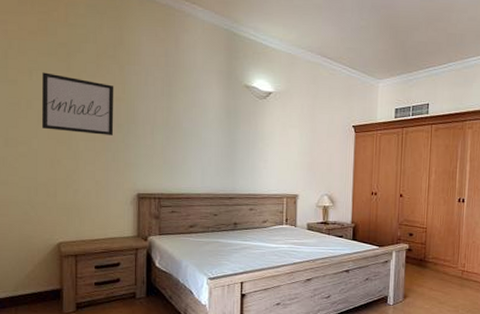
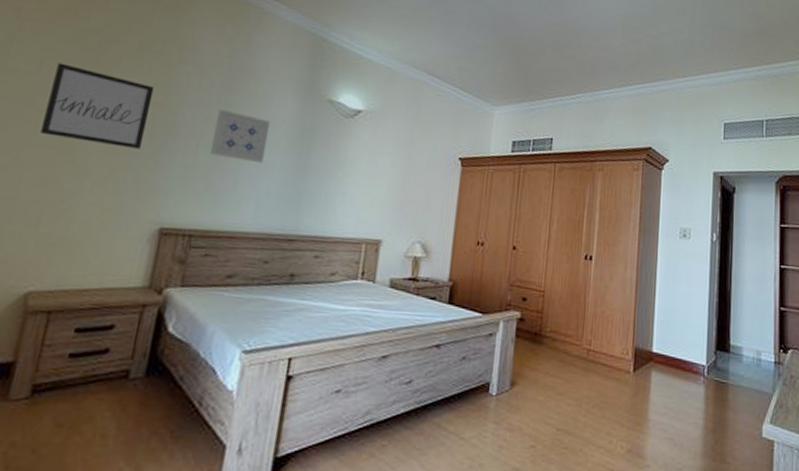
wall art: none [162,99,204,141] -> present [209,108,271,164]

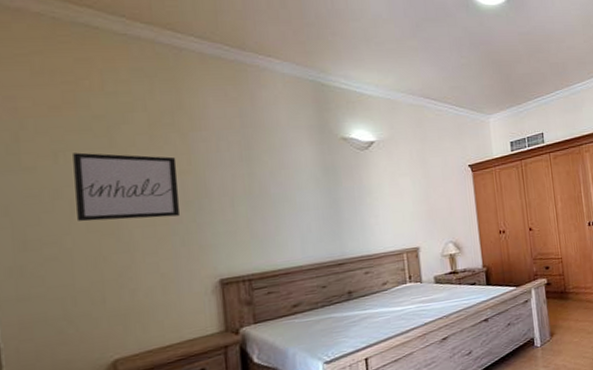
wall art: present [209,108,271,164] -> none [242,164,298,208]

